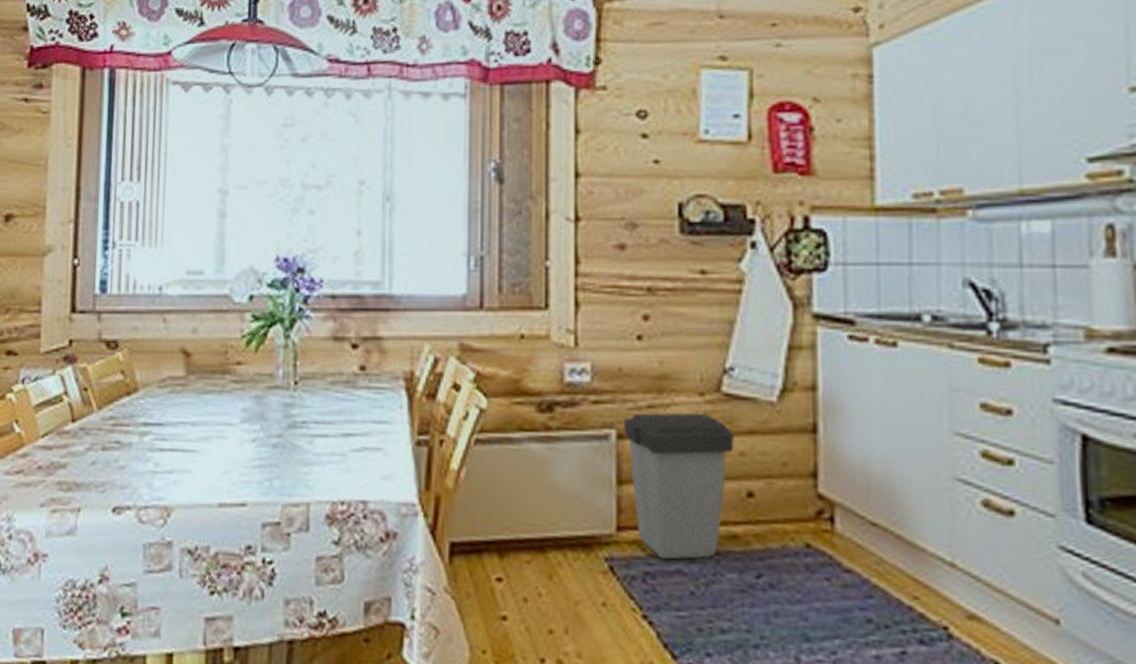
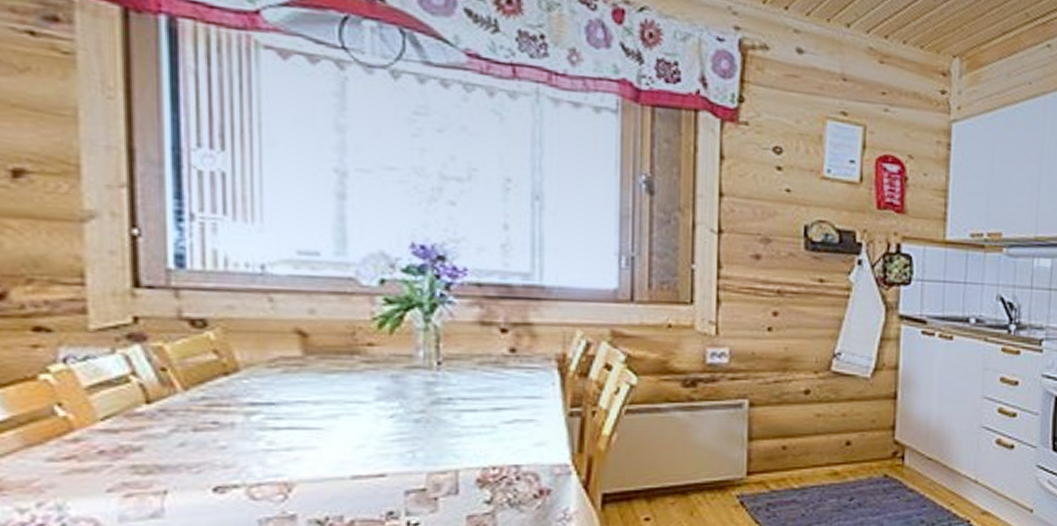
trash can: present [624,412,734,560] -> none [755,386,839,493]

